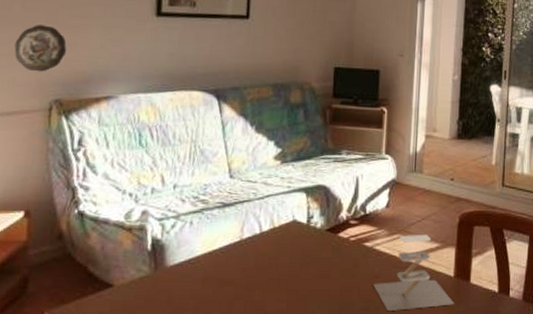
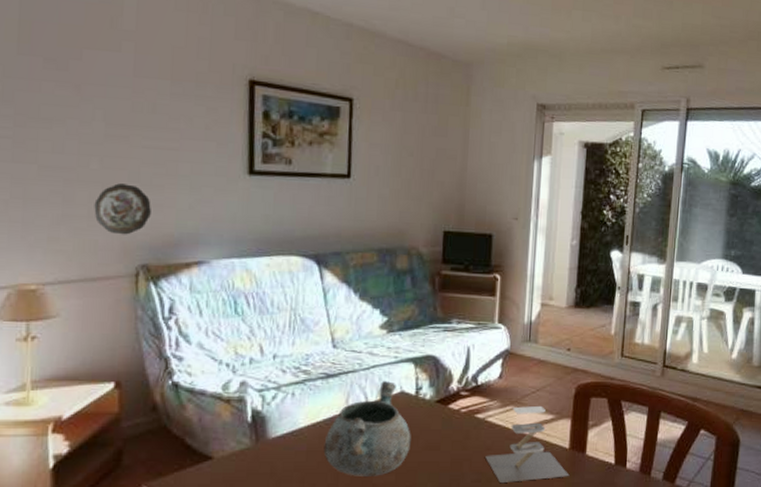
decorative bowl: none [218,210,303,304] -> present [323,381,411,476]

